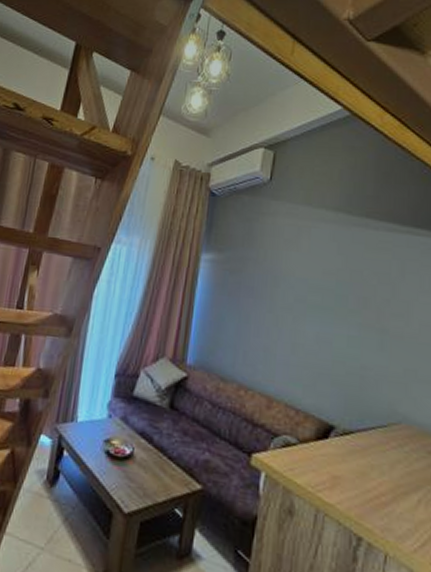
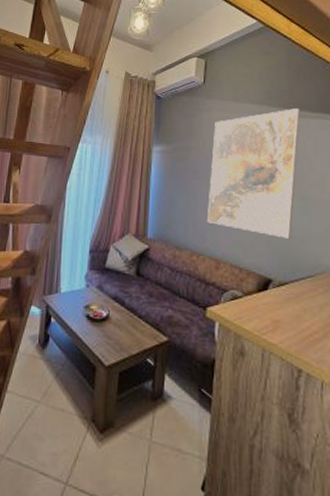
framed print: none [260,219,386,379] -> present [206,108,300,239]

